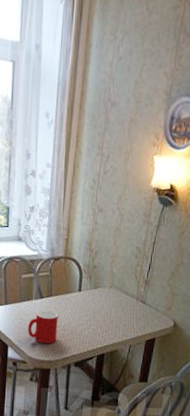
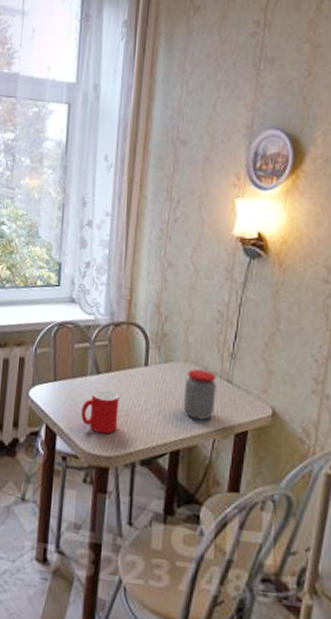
jar: none [107,293,134,331] -> present [183,369,217,420]

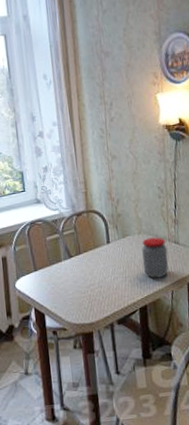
cup: present [81,390,119,434] -> none [62,269,94,306]

